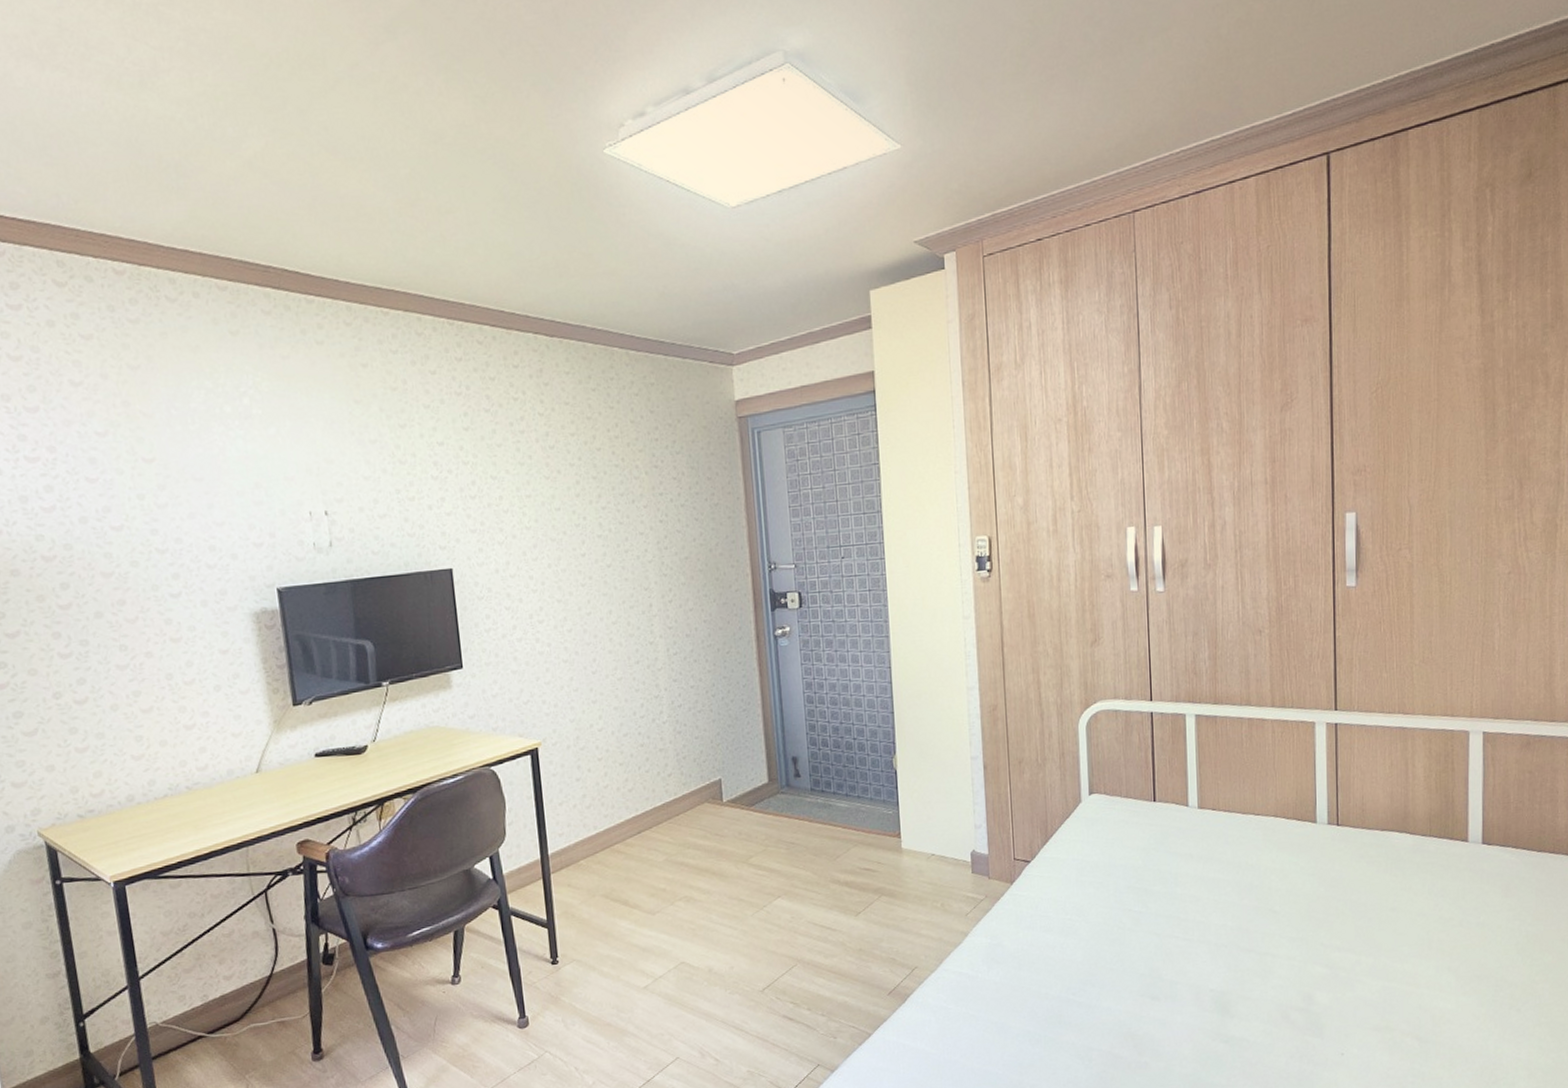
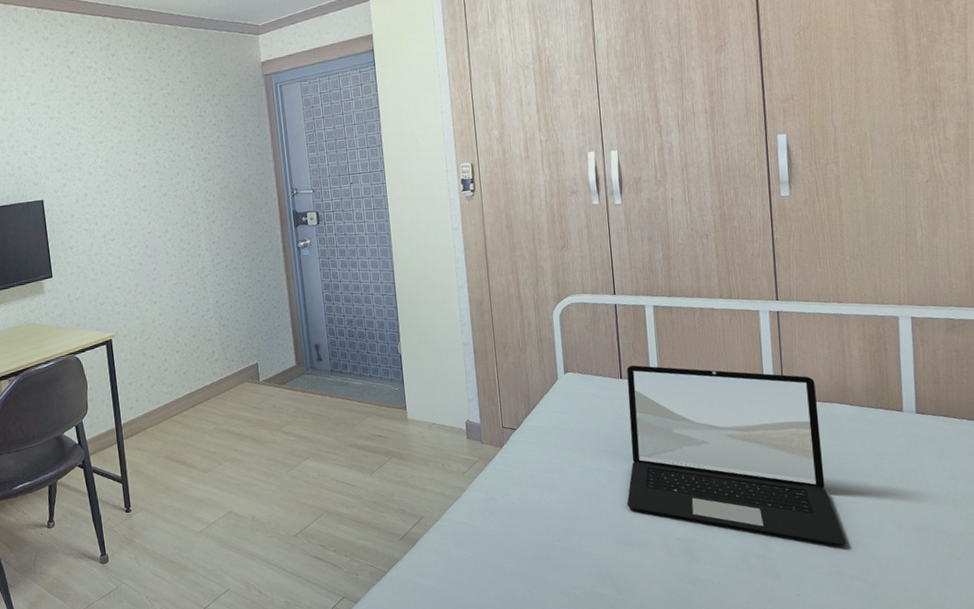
laptop: none [1155,785,1398,997] -> present [627,365,846,546]

